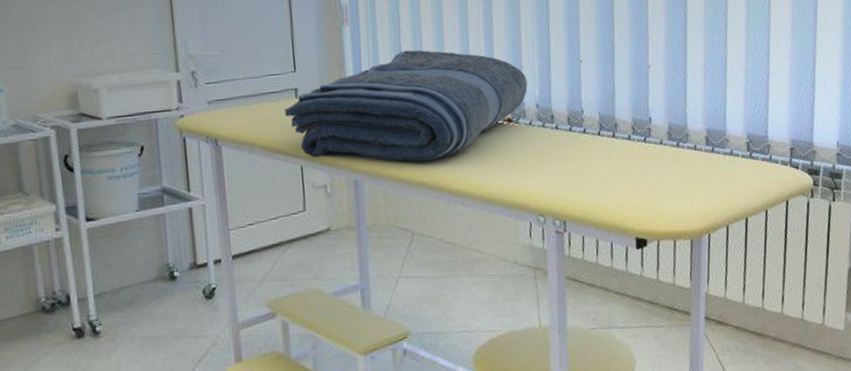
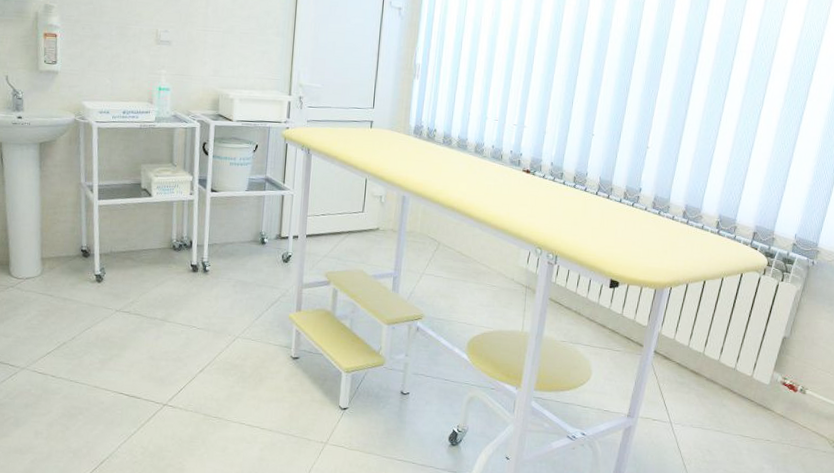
towel: present [284,50,528,162] -> none [361,105,548,191]

